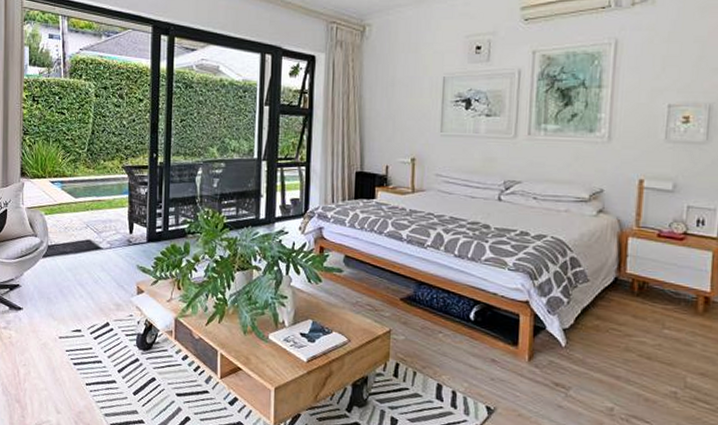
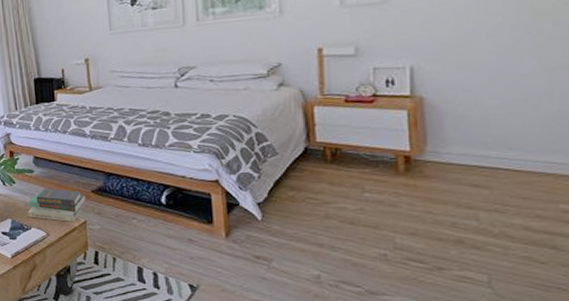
books: none [330,291,394,331] -> present [27,188,86,223]

